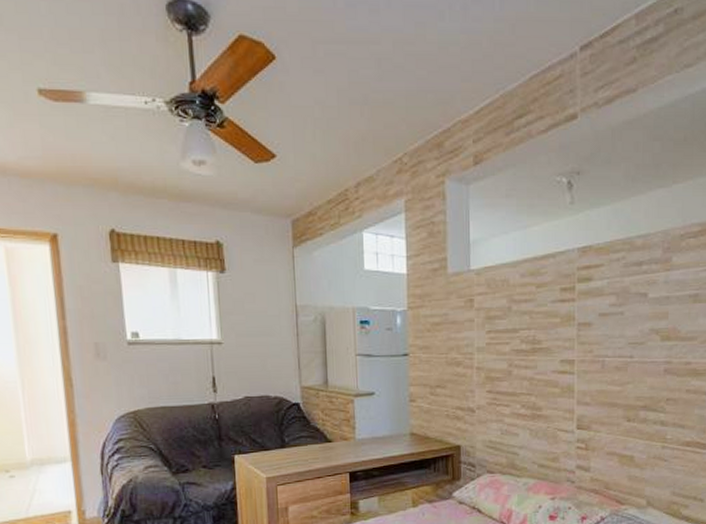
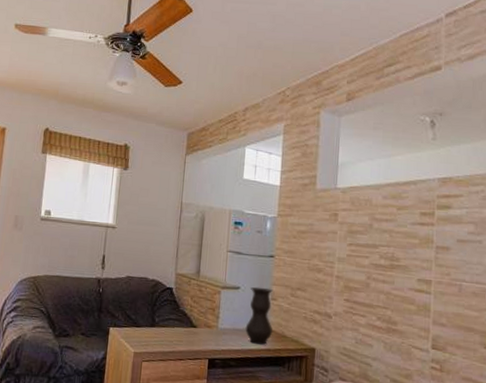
vase: none [385,389,415,450] -> present [245,286,274,345]

